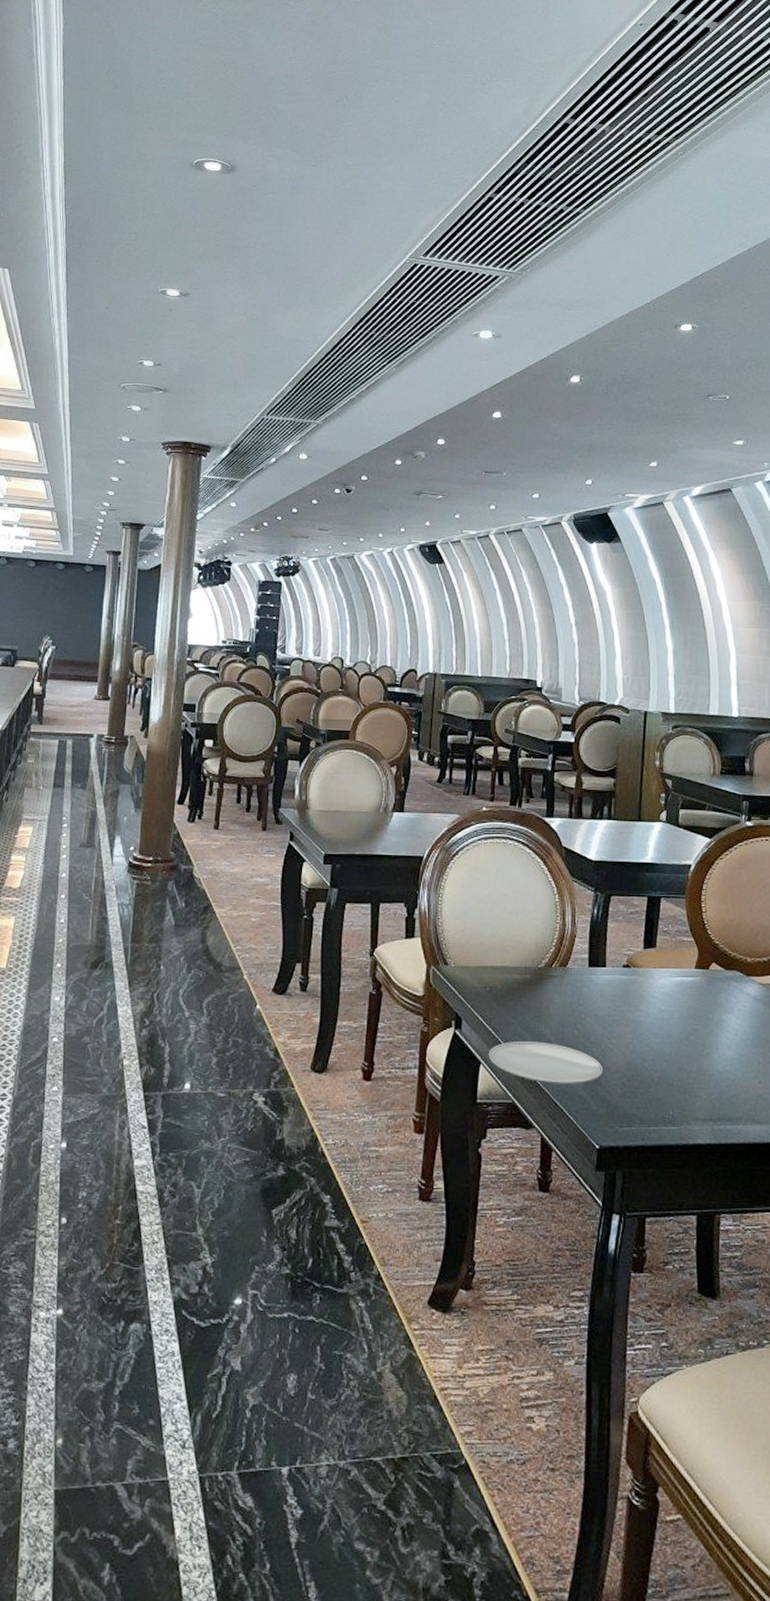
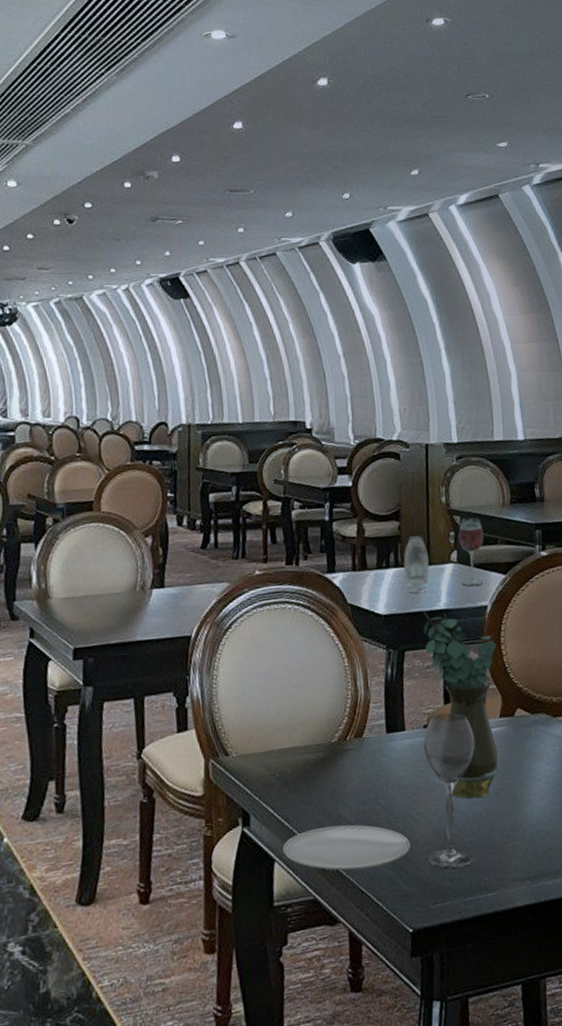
vase: none [616,793,639,846] -> present [403,535,429,594]
wineglass: none [617,957,670,1099] -> present [423,712,476,869]
vase: none [629,863,697,1038] -> present [422,611,499,799]
wineglass: none [668,782,693,845] -> present [458,517,484,586]

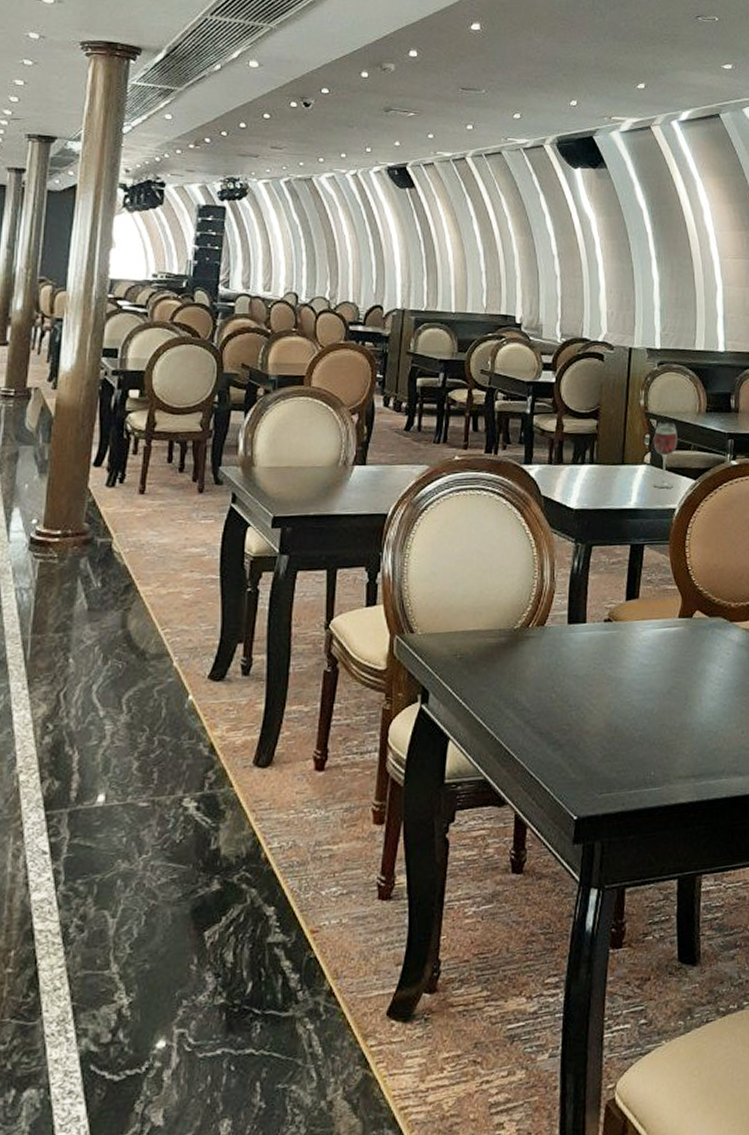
plate: present [282,824,411,872] -> none [458,709,583,755]
vase: present [403,535,429,594] -> none [599,435,623,492]
vase: present [422,611,499,799] -> none [611,509,681,694]
wineglass: present [423,712,476,869] -> none [597,609,653,761]

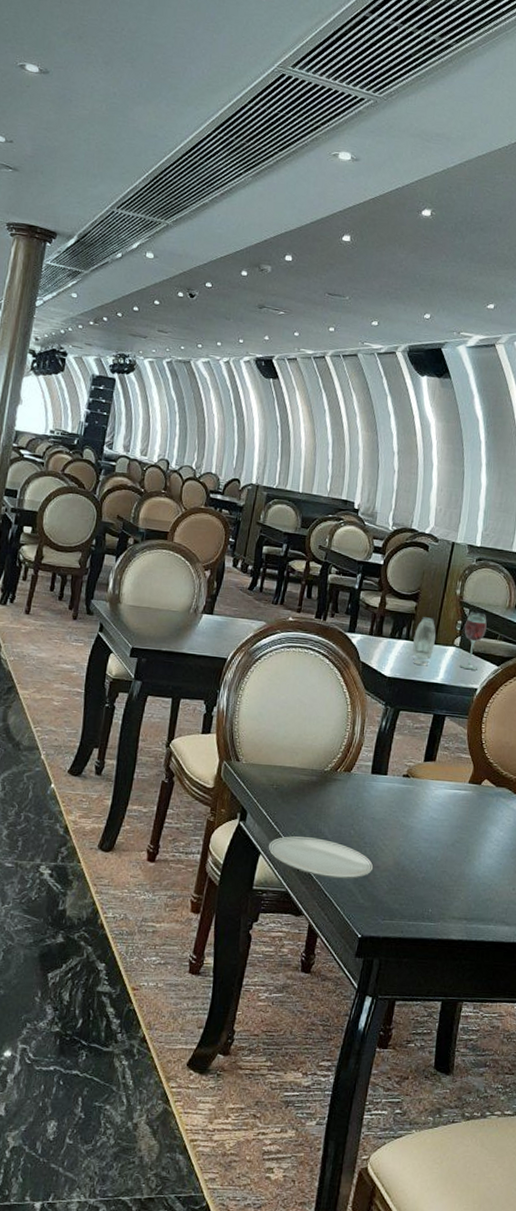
plate: none [458,709,583,755] -> present [268,836,374,879]
vase: none [599,435,623,492] -> present [412,617,436,666]

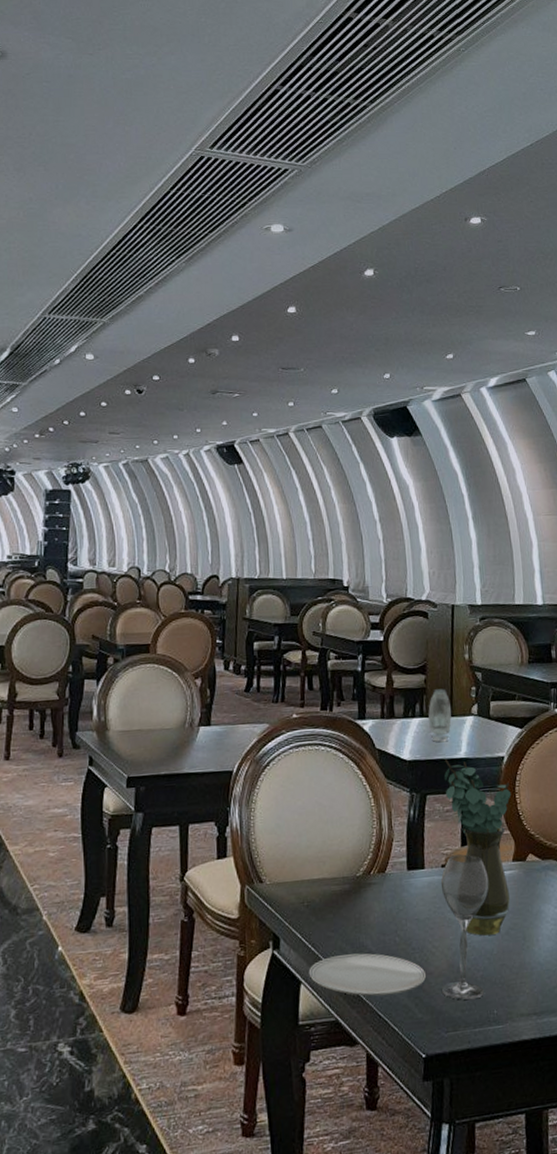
wineglass: none [384,768,444,897] -> present [441,854,489,1000]
vase: none [416,682,478,844] -> present [443,759,512,936]
wineglass: present [460,611,487,670] -> none [479,674,503,738]

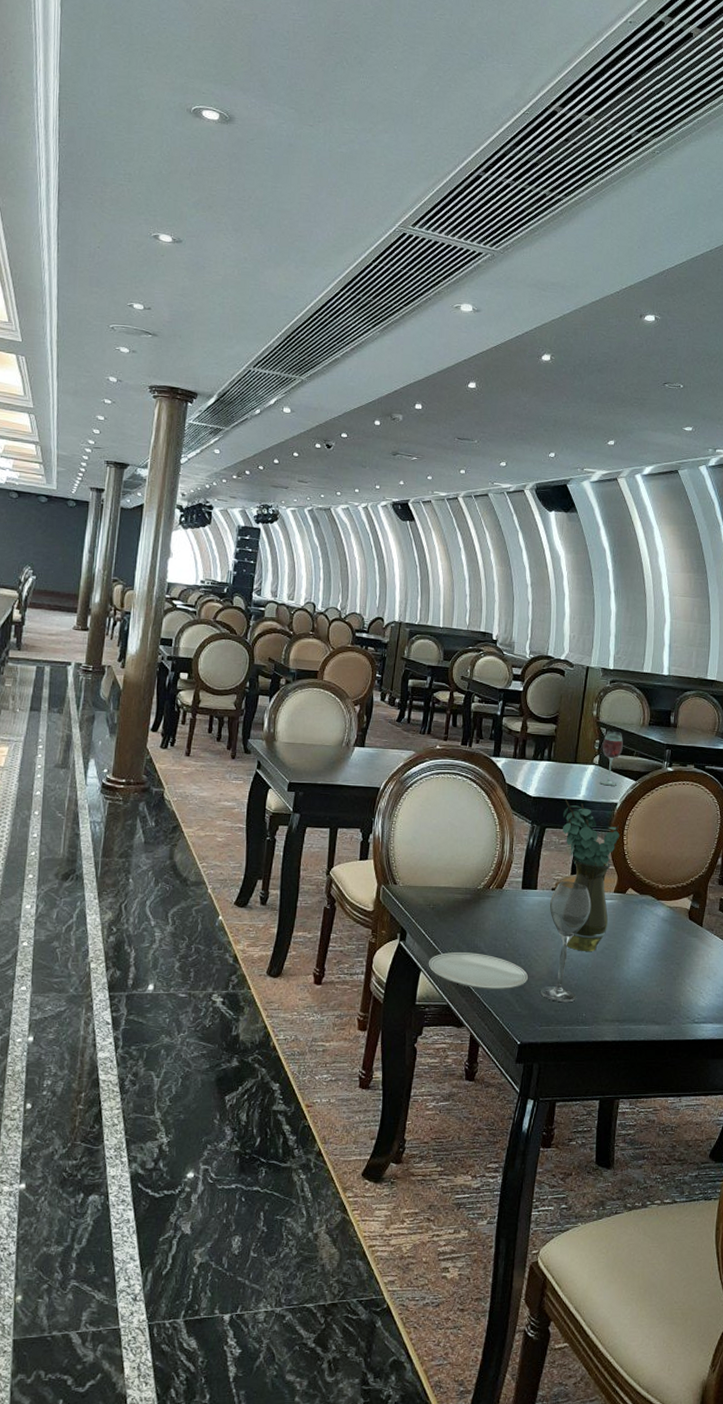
vase: present [428,689,452,743] -> none [555,738,576,785]
wineglass: none [479,674,503,738] -> present [600,731,623,786]

